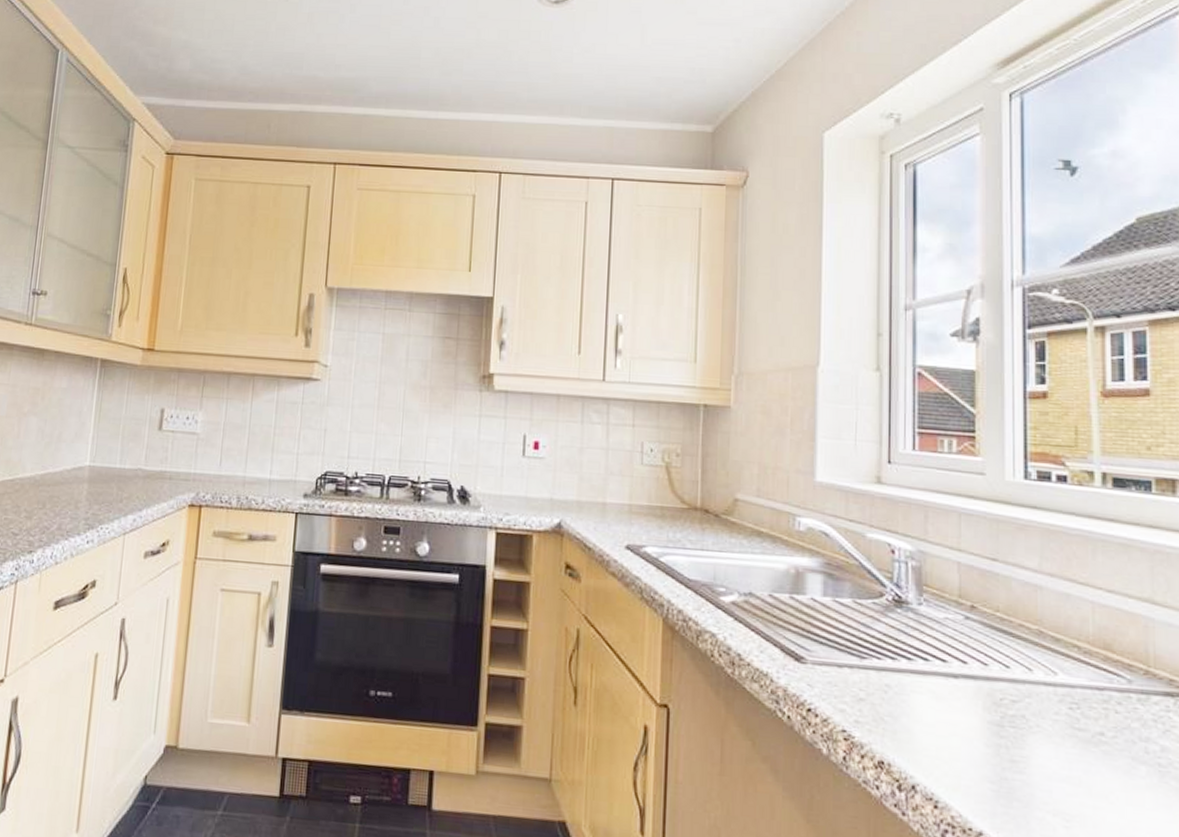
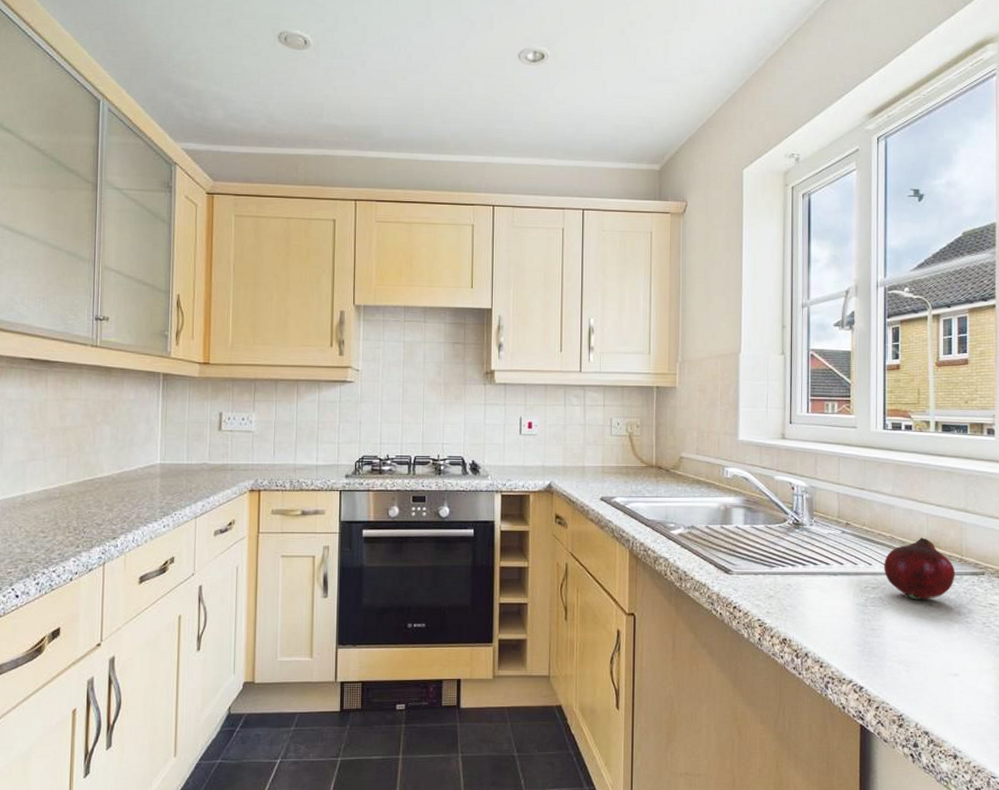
fruit: none [1029,635,1138,725] -> present [884,537,955,600]

